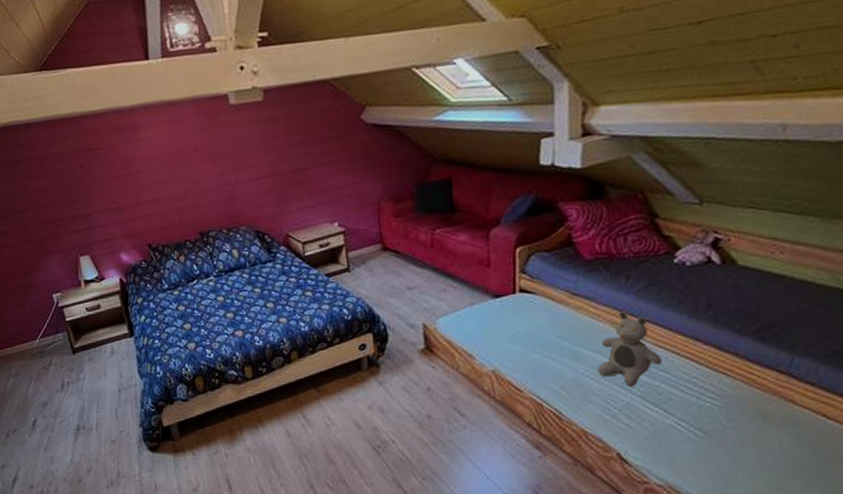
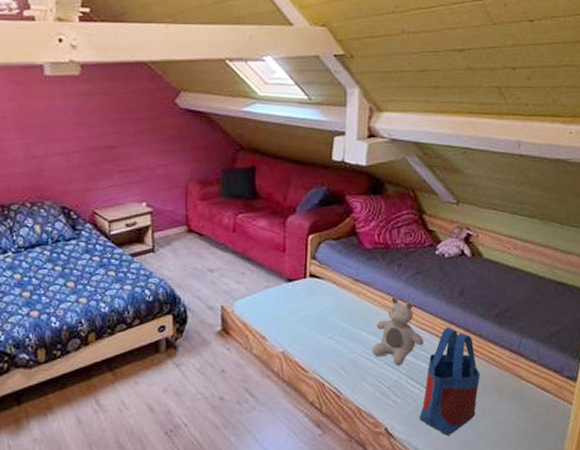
tote bag: none [659,344,738,464] -> present [419,327,480,435]

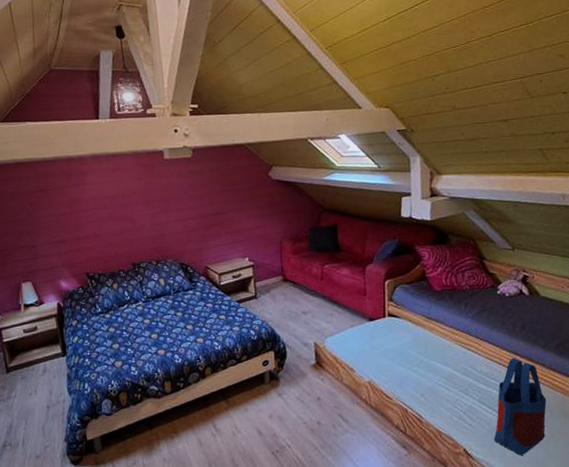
teddy bear: present [372,297,424,366] -> none [447,332,493,393]

